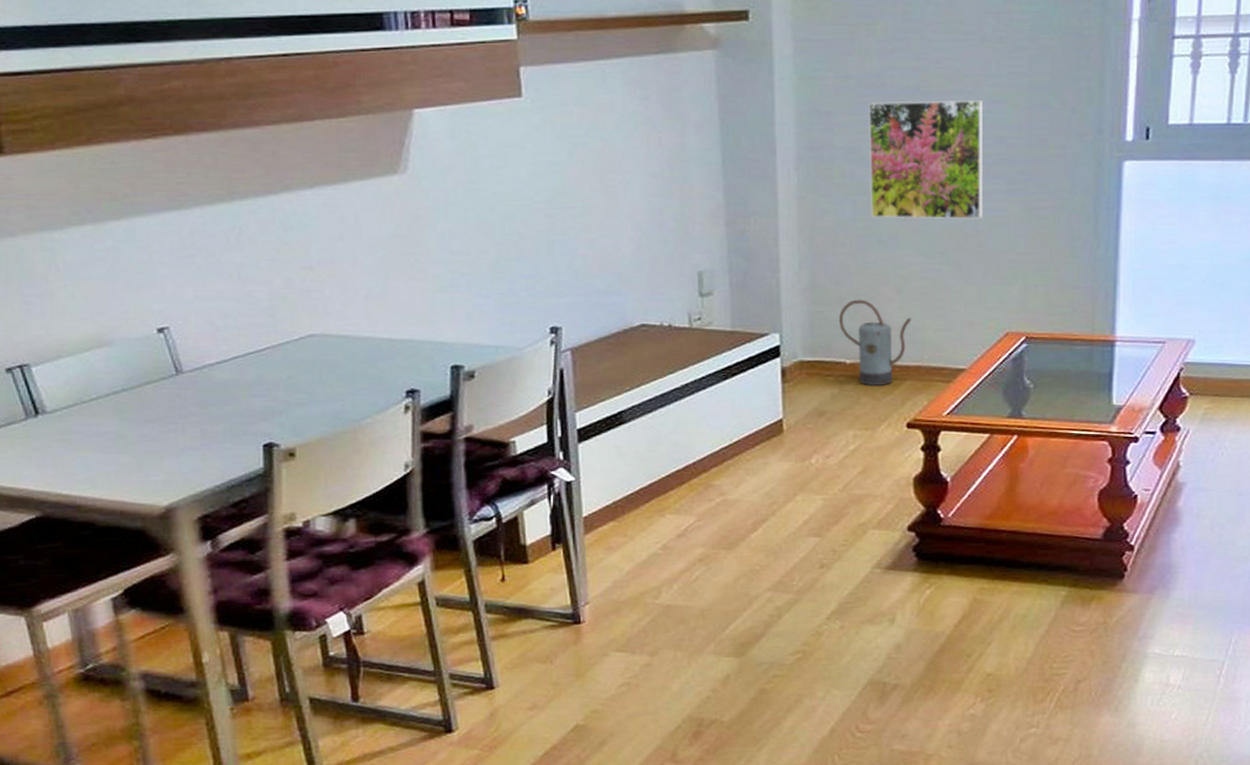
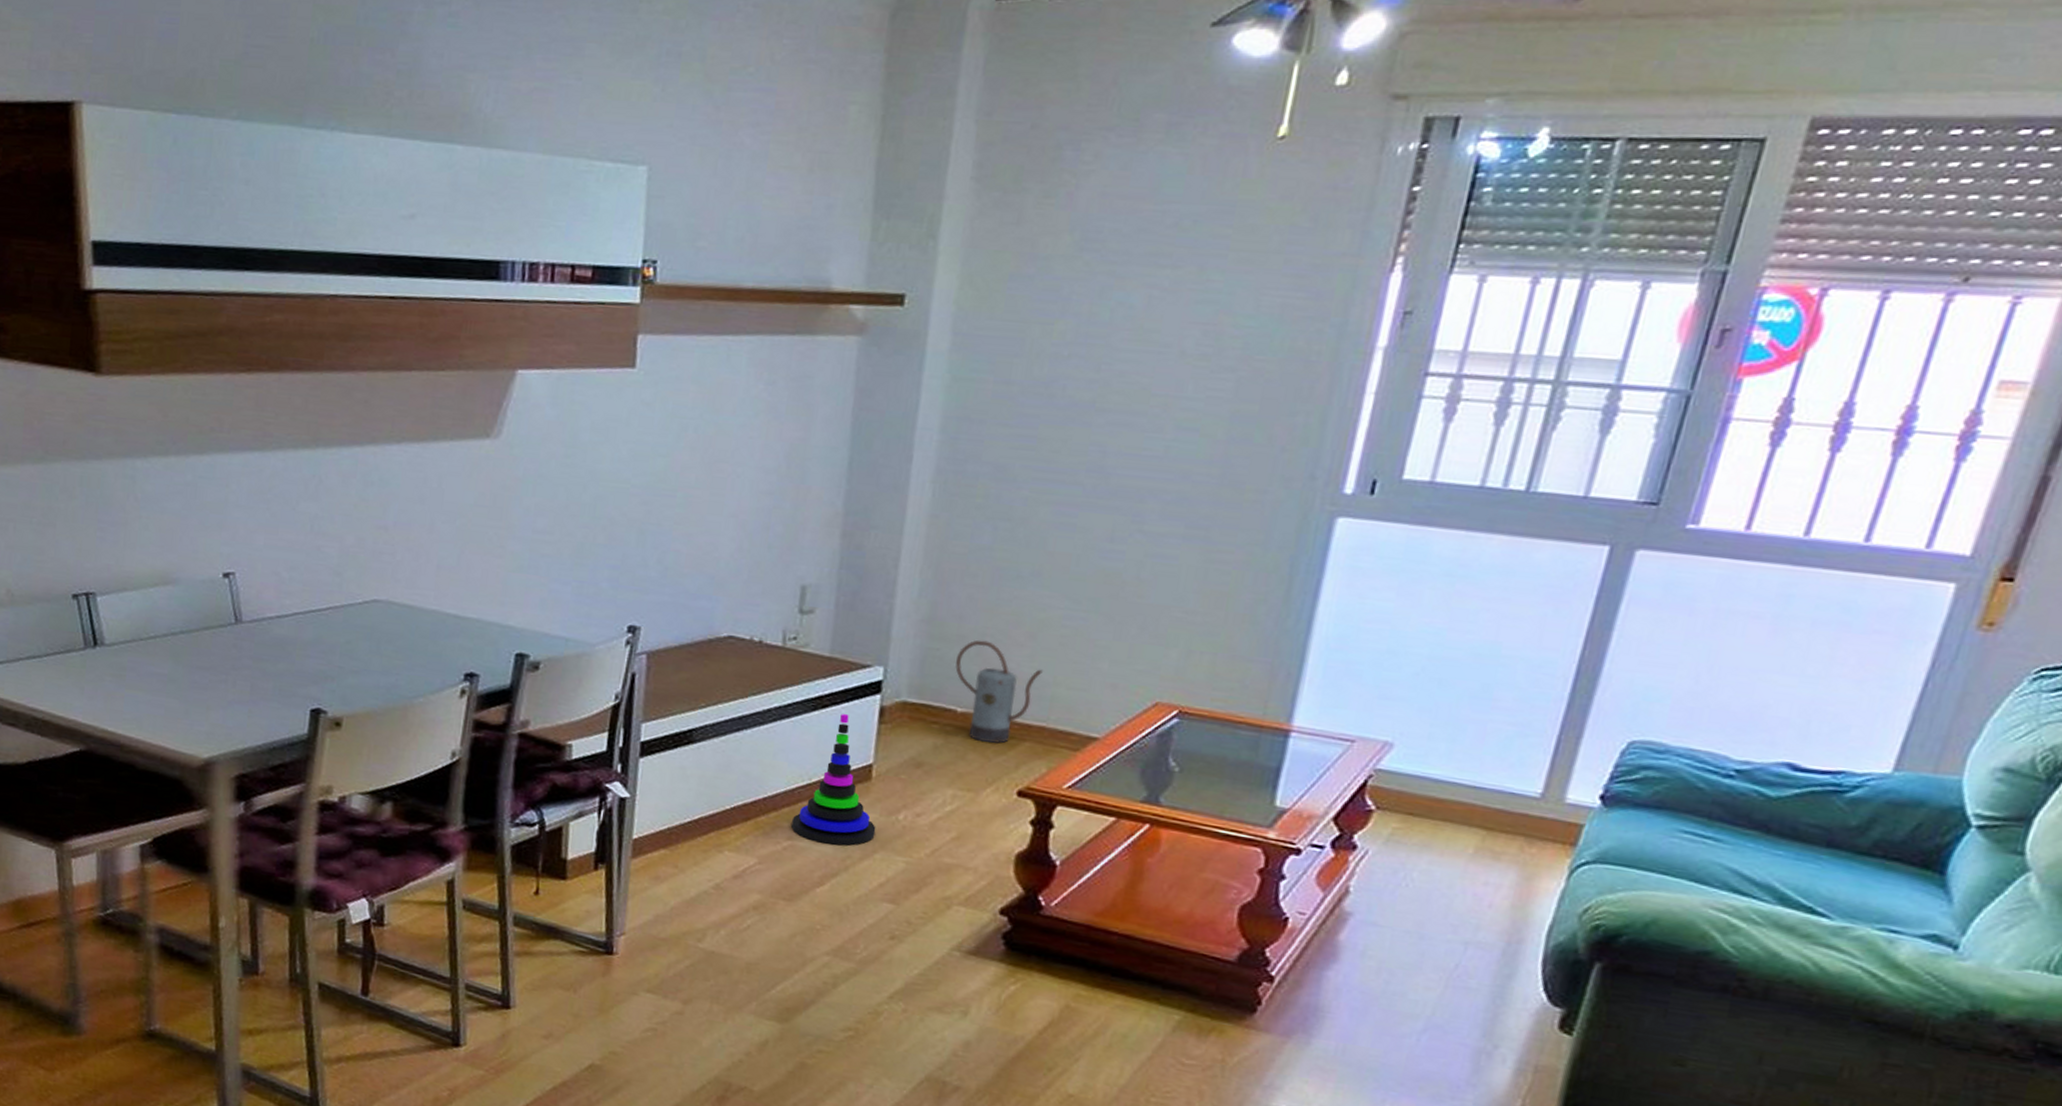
stacking toy: none [721,379,794,494] -> present [791,714,876,846]
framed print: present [867,99,984,220] -> none [1012,414,1170,566]

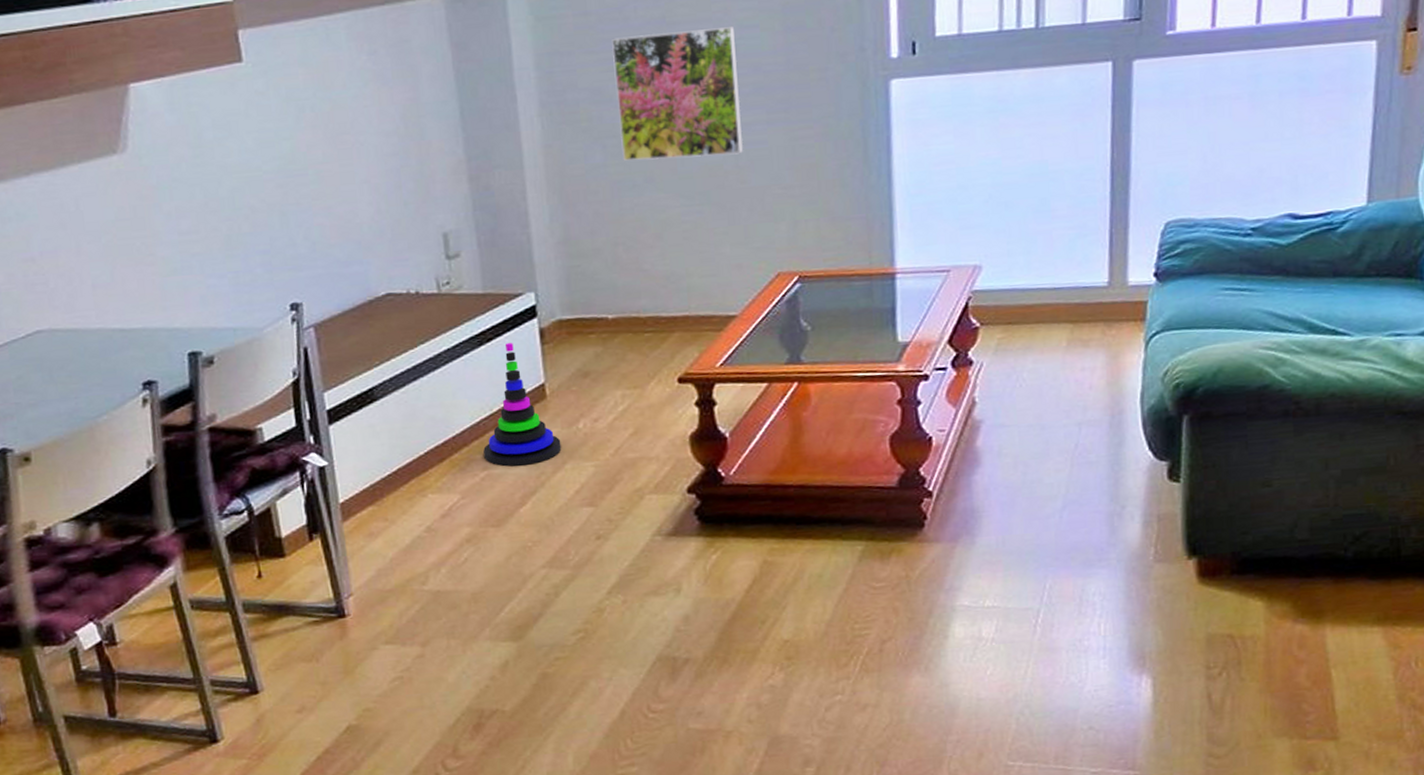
watering can: present [955,640,1043,744] -> none [597,249,675,342]
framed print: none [1012,414,1170,566] -> present [611,25,744,161]

